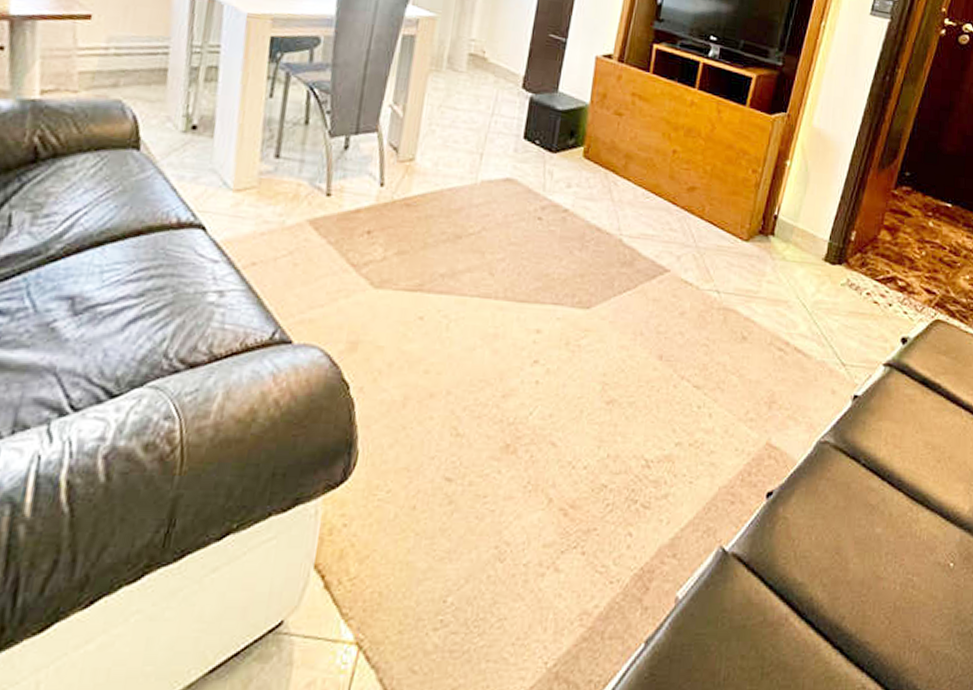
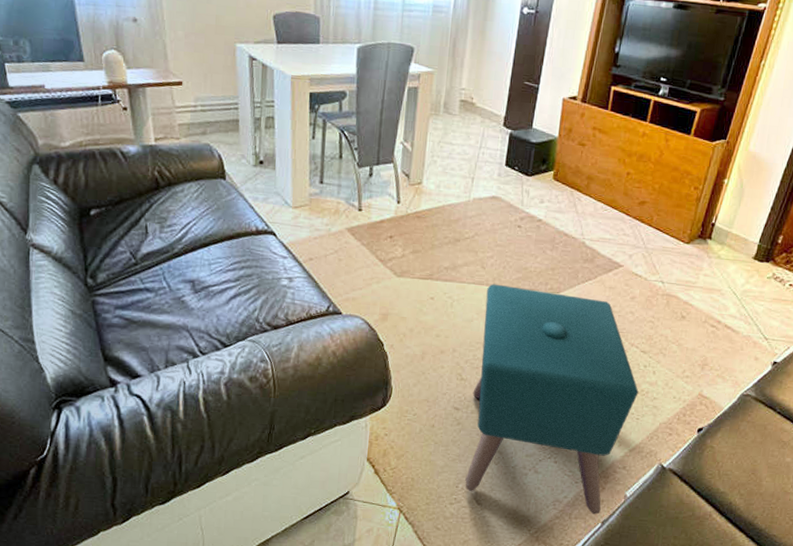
ottoman: none [456,296,692,630] -> present [465,284,639,514]

